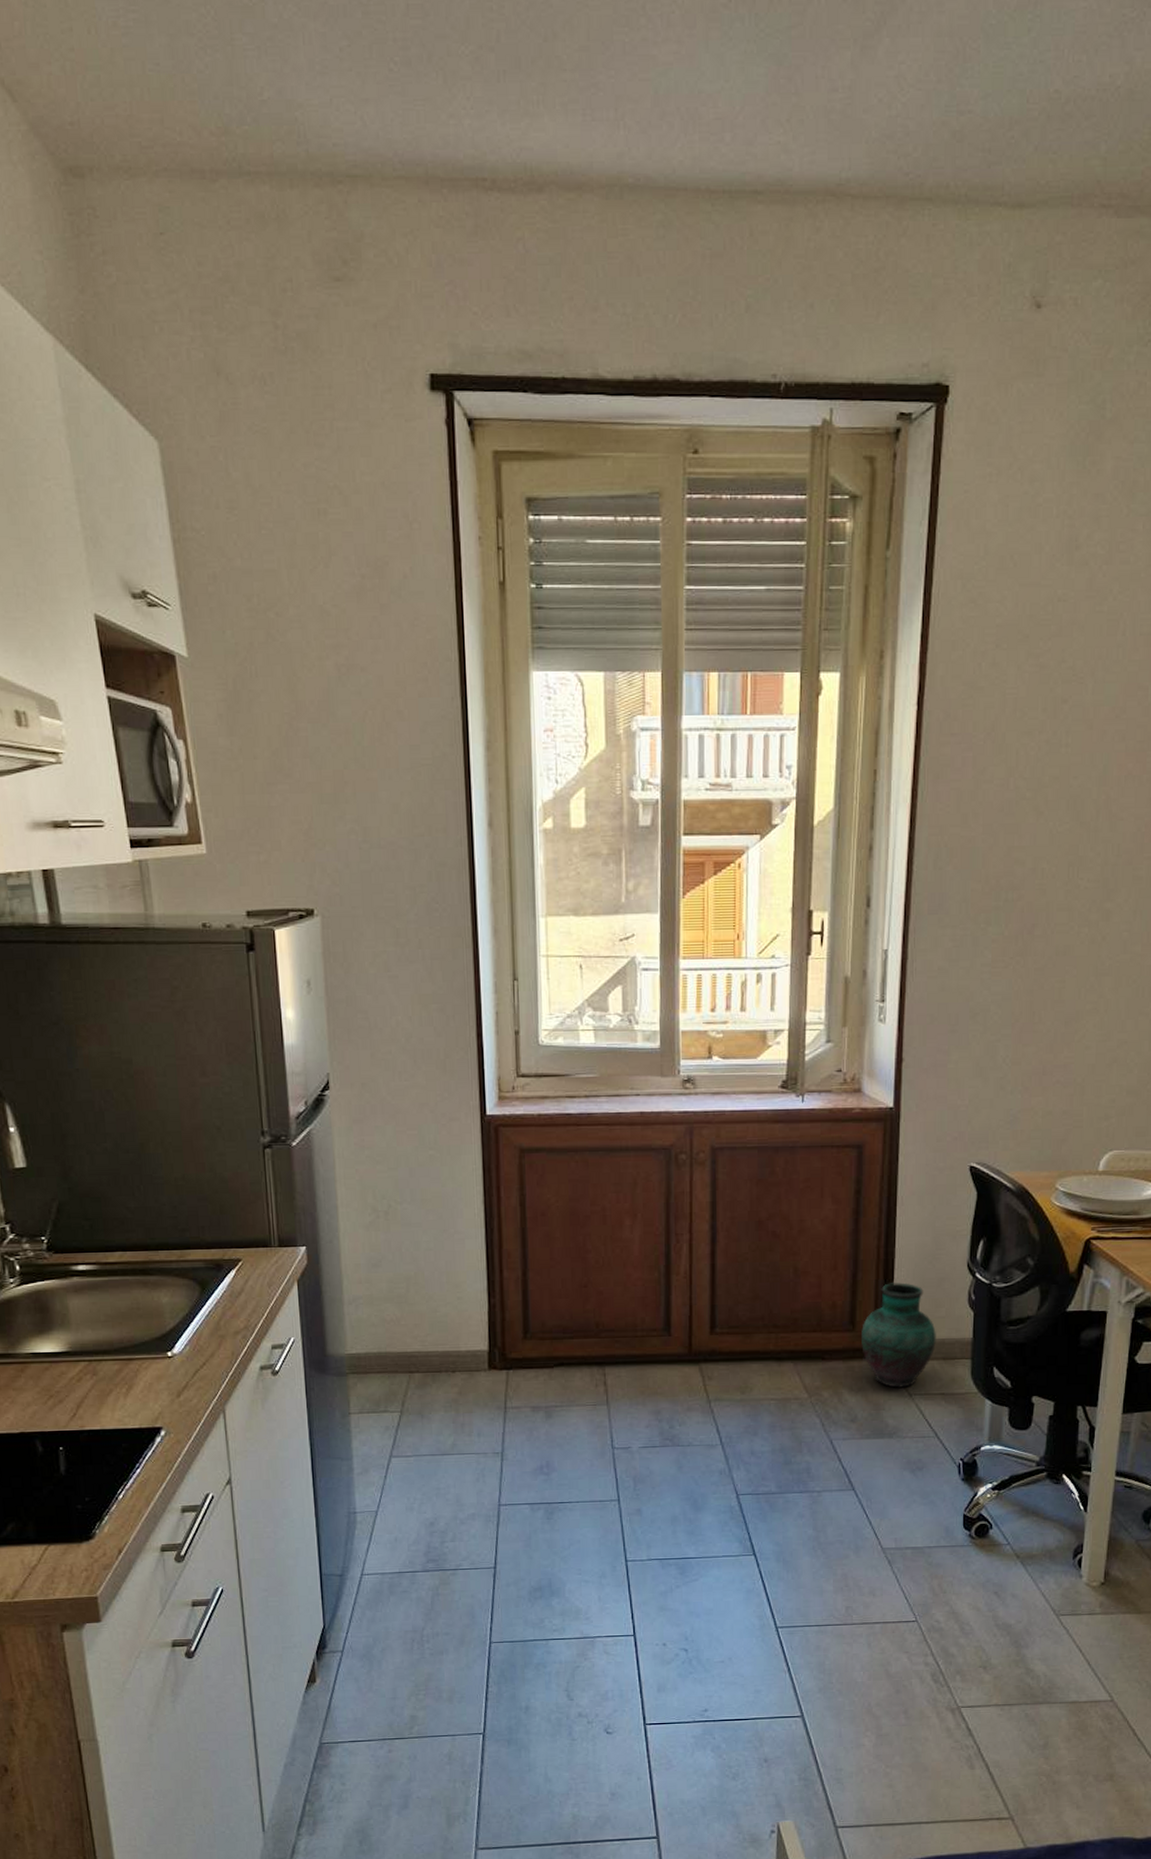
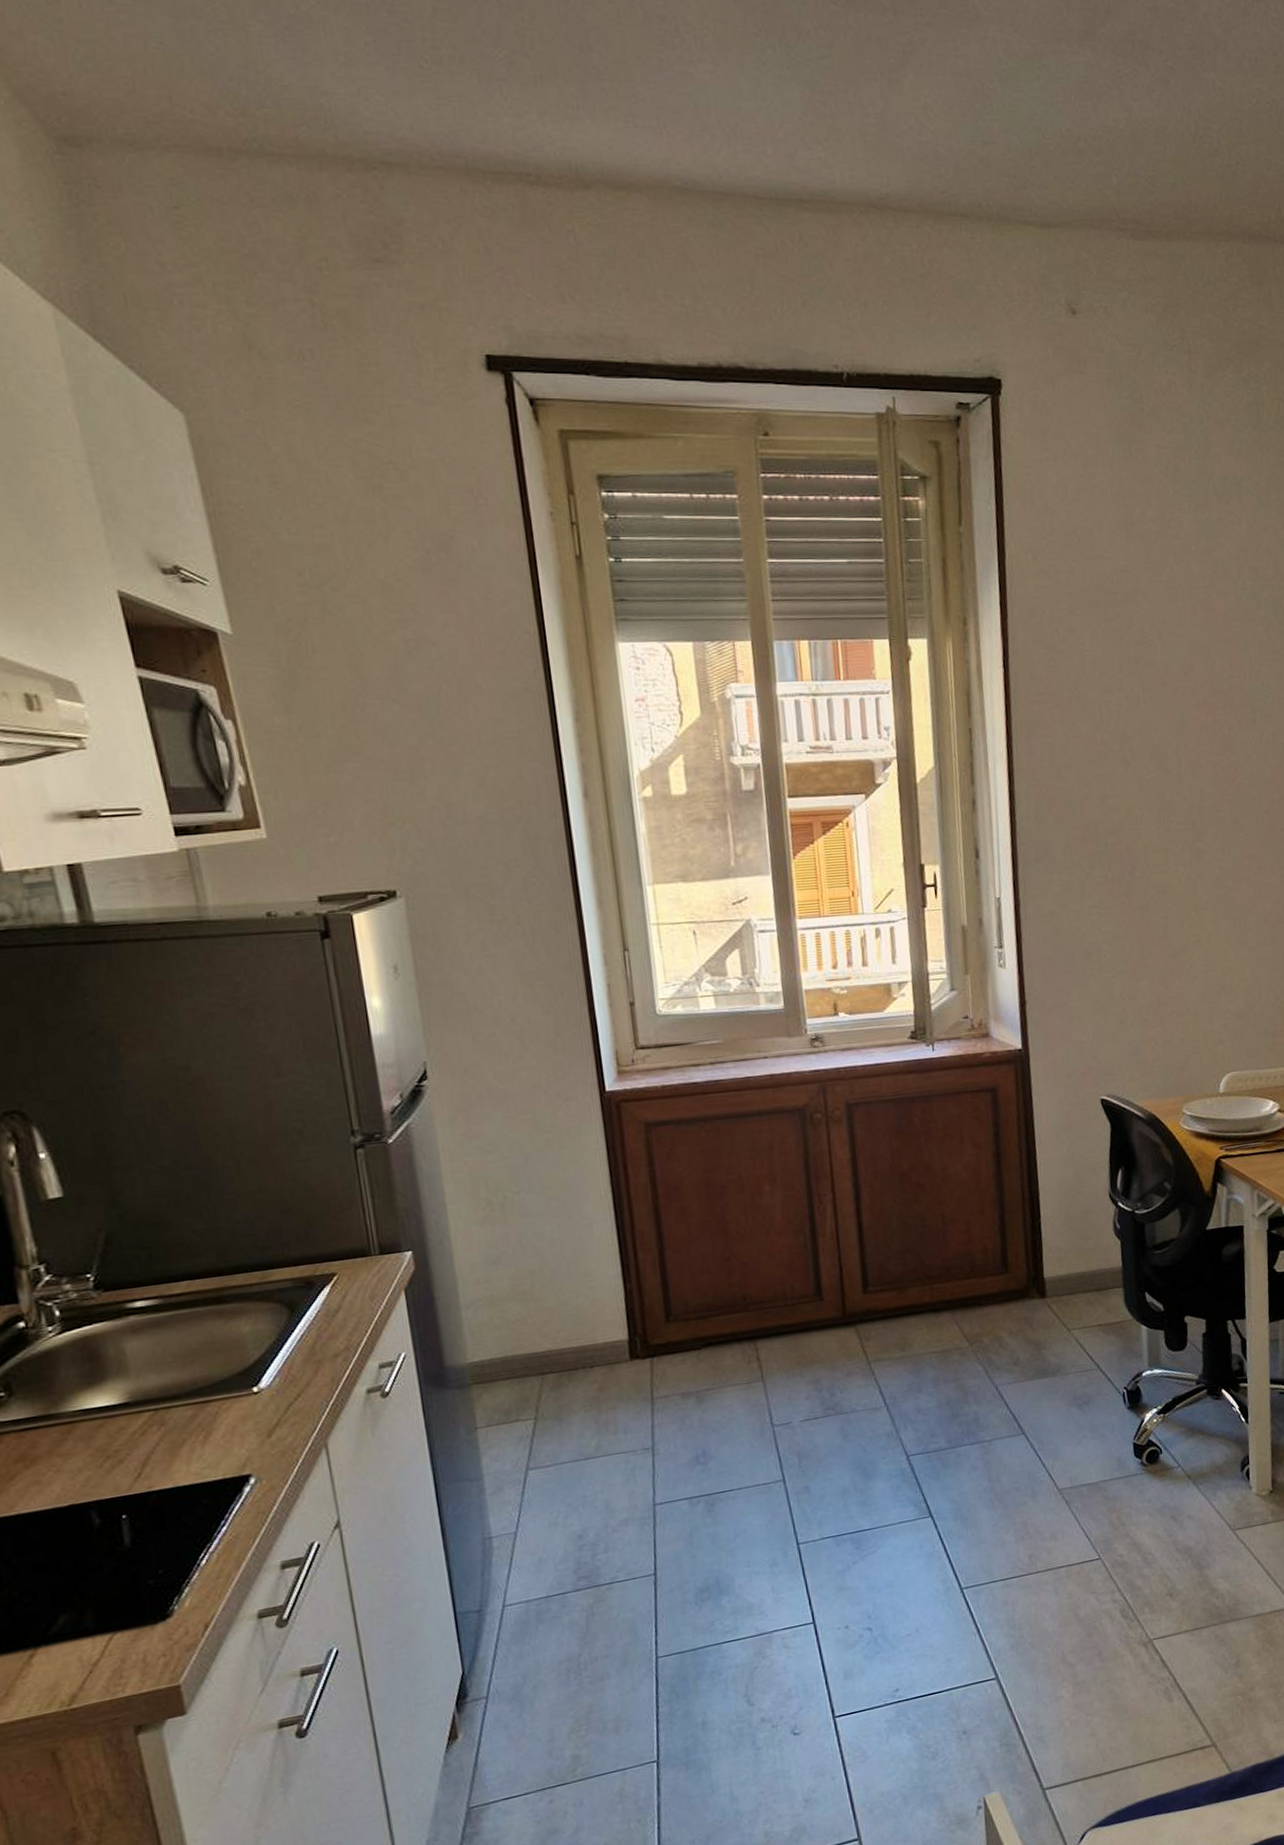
vase: present [862,1282,936,1388] -> none [1014,1219,1088,1325]

